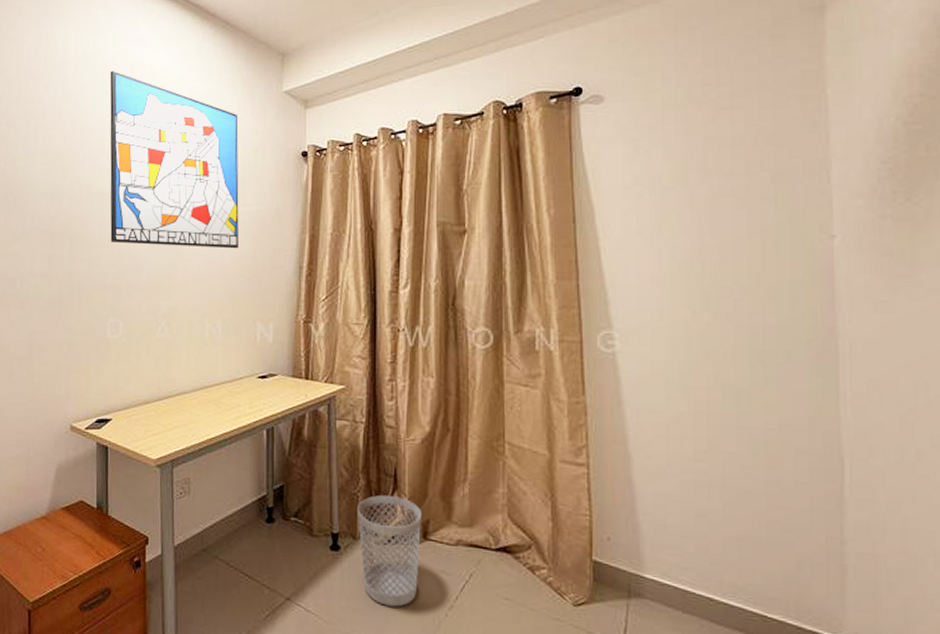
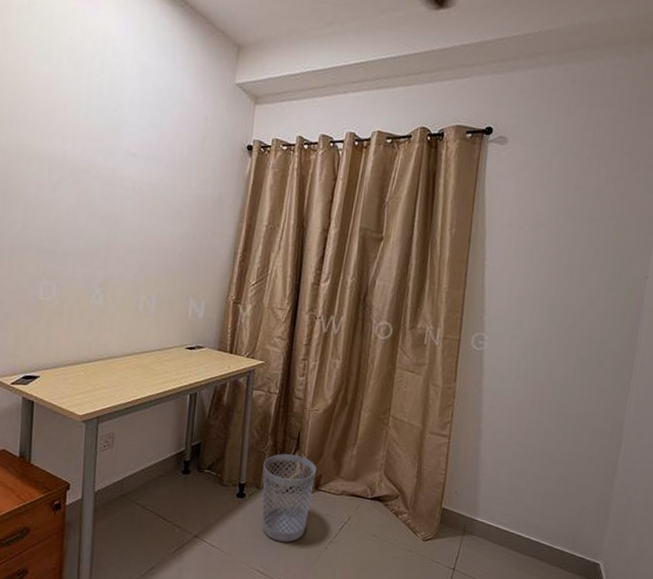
wall art: present [110,70,239,249] -> none [48,28,189,229]

